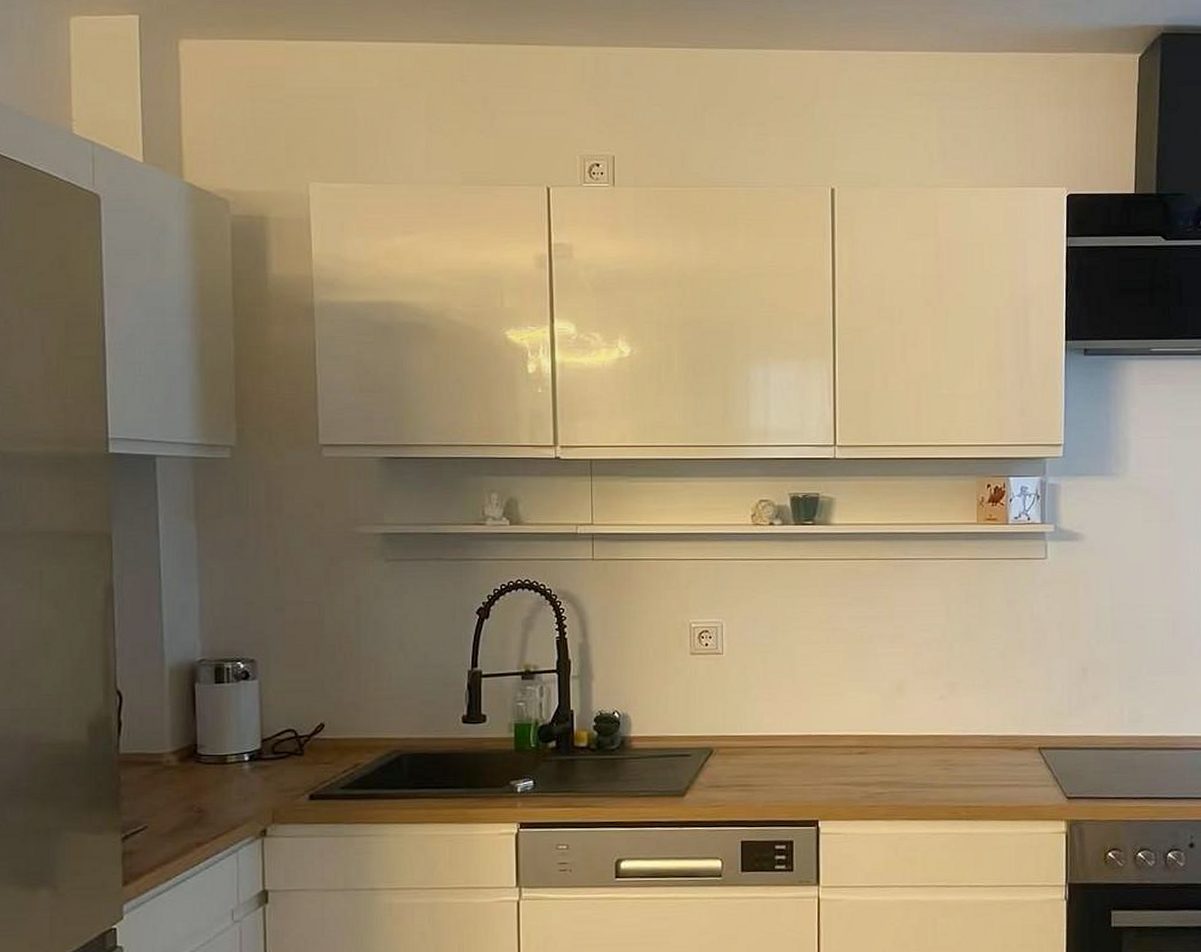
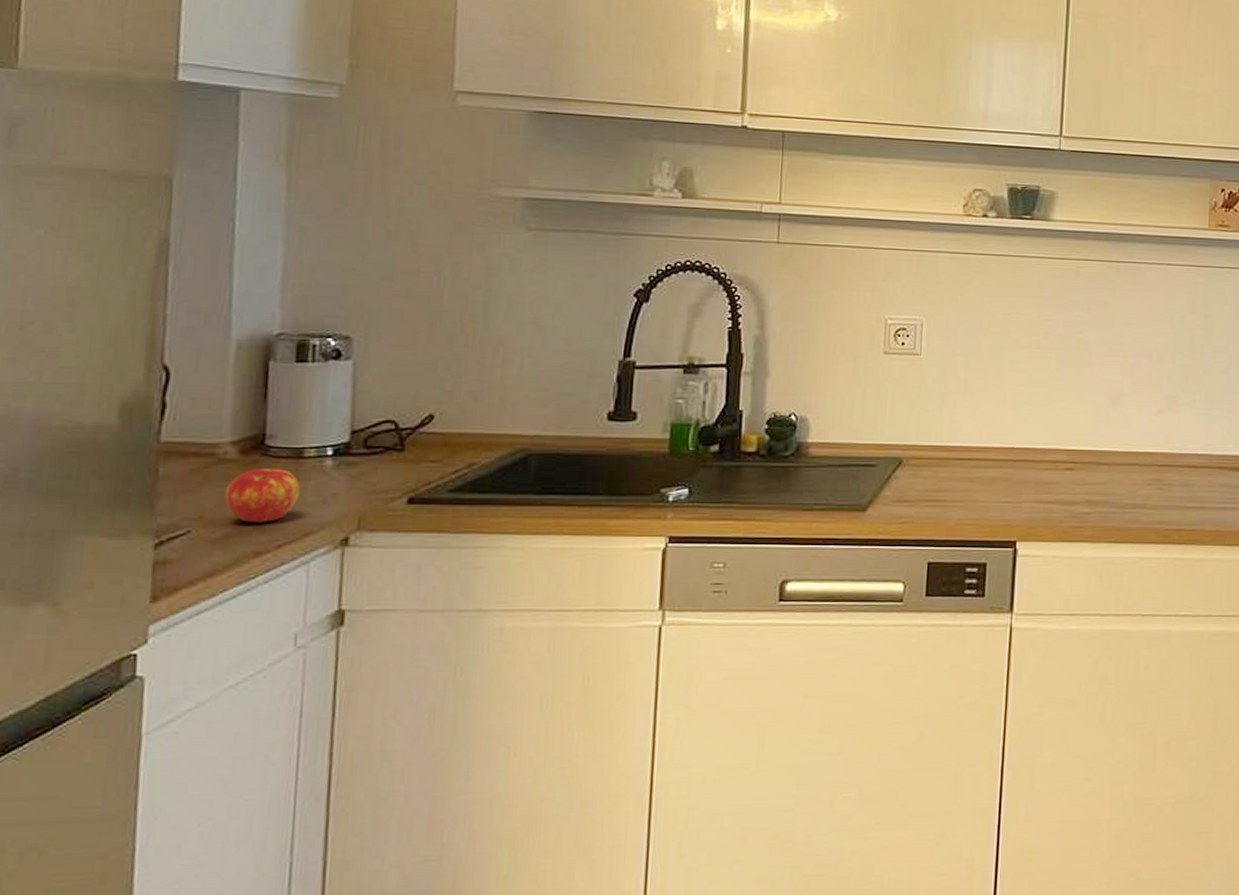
apple: none [171,773,226,819] -> present [225,469,300,524]

